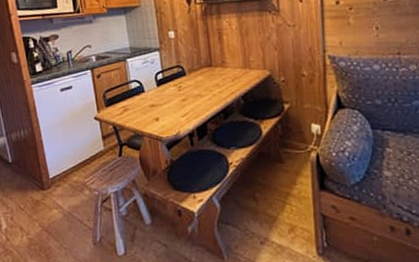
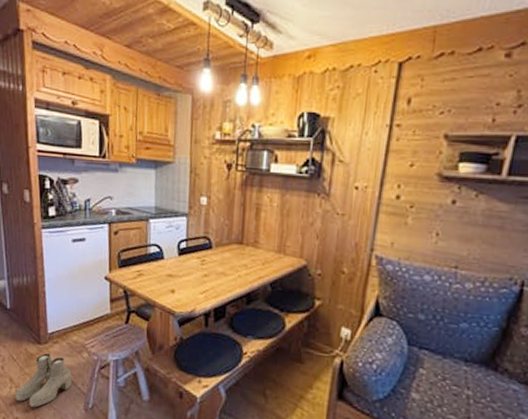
boots: none [27,197,78,252] -> present [15,353,72,408]

